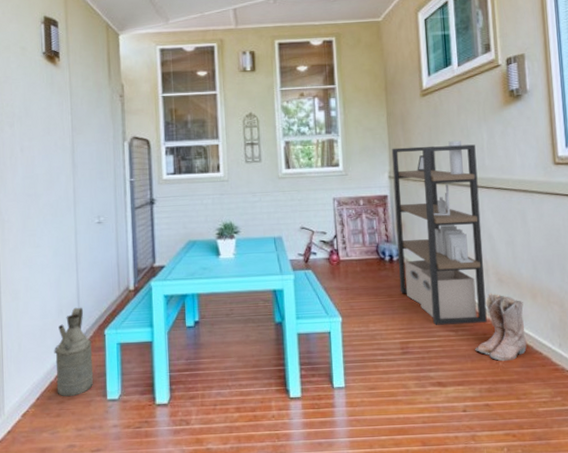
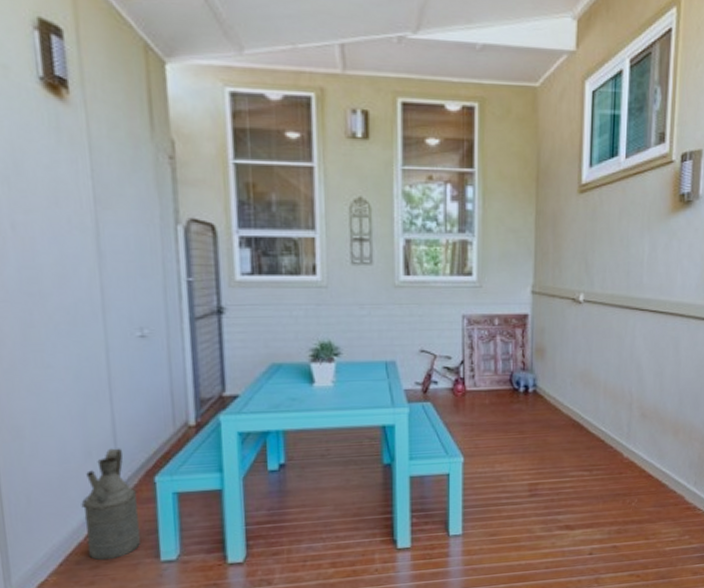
shelving unit: present [391,140,487,325] -> none [533,252,634,465]
boots: present [475,293,527,361] -> none [609,429,664,501]

